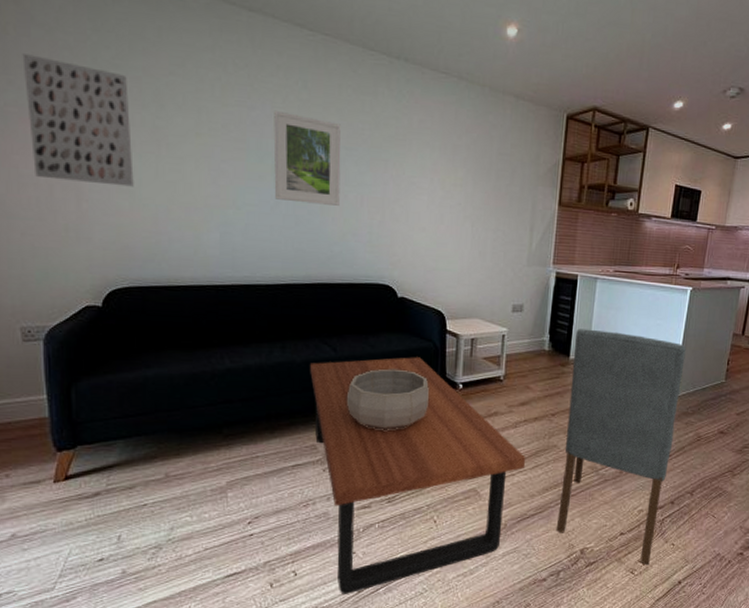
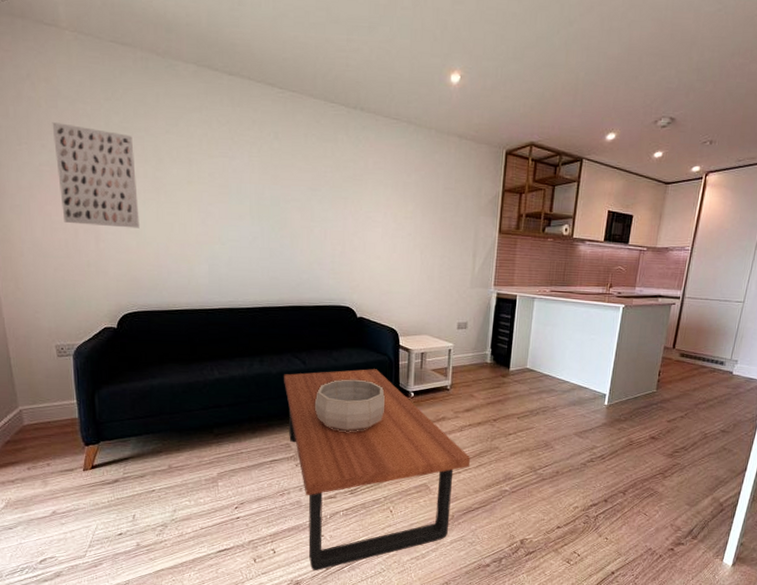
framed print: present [273,110,341,206] -> none [251,159,307,239]
dining chair: present [556,328,686,566] -> none [498,343,619,557]

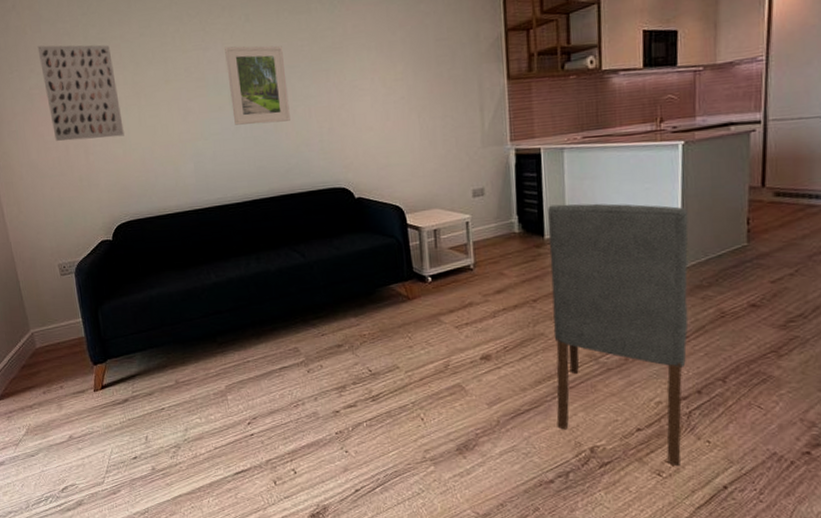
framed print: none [251,159,307,239] -> present [224,45,290,125]
coffee table: present [284,369,471,571] -> none [283,254,512,493]
decorative bowl: present [314,379,386,432] -> none [319,268,400,329]
dining chair: none [498,343,619,557] -> present [548,203,689,467]

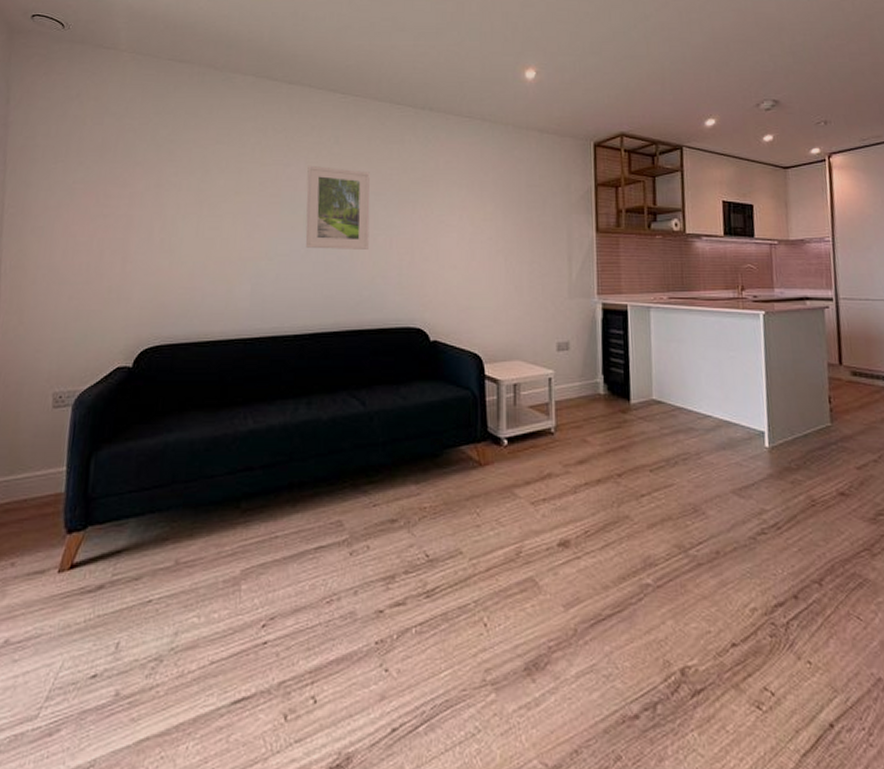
wall art: present [37,45,124,141] -> none [89,139,179,246]
dining chair: present [548,203,689,467] -> none [634,366,781,696]

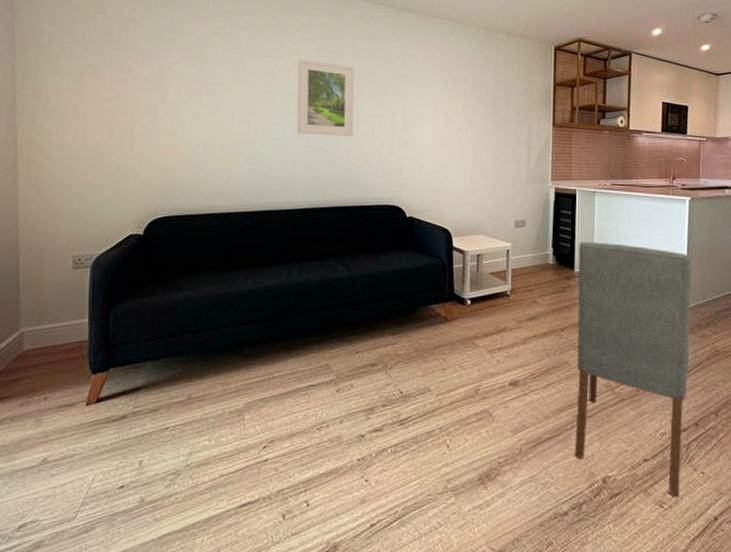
dining chair: none [634,366,781,696] -> present [574,241,692,498]

